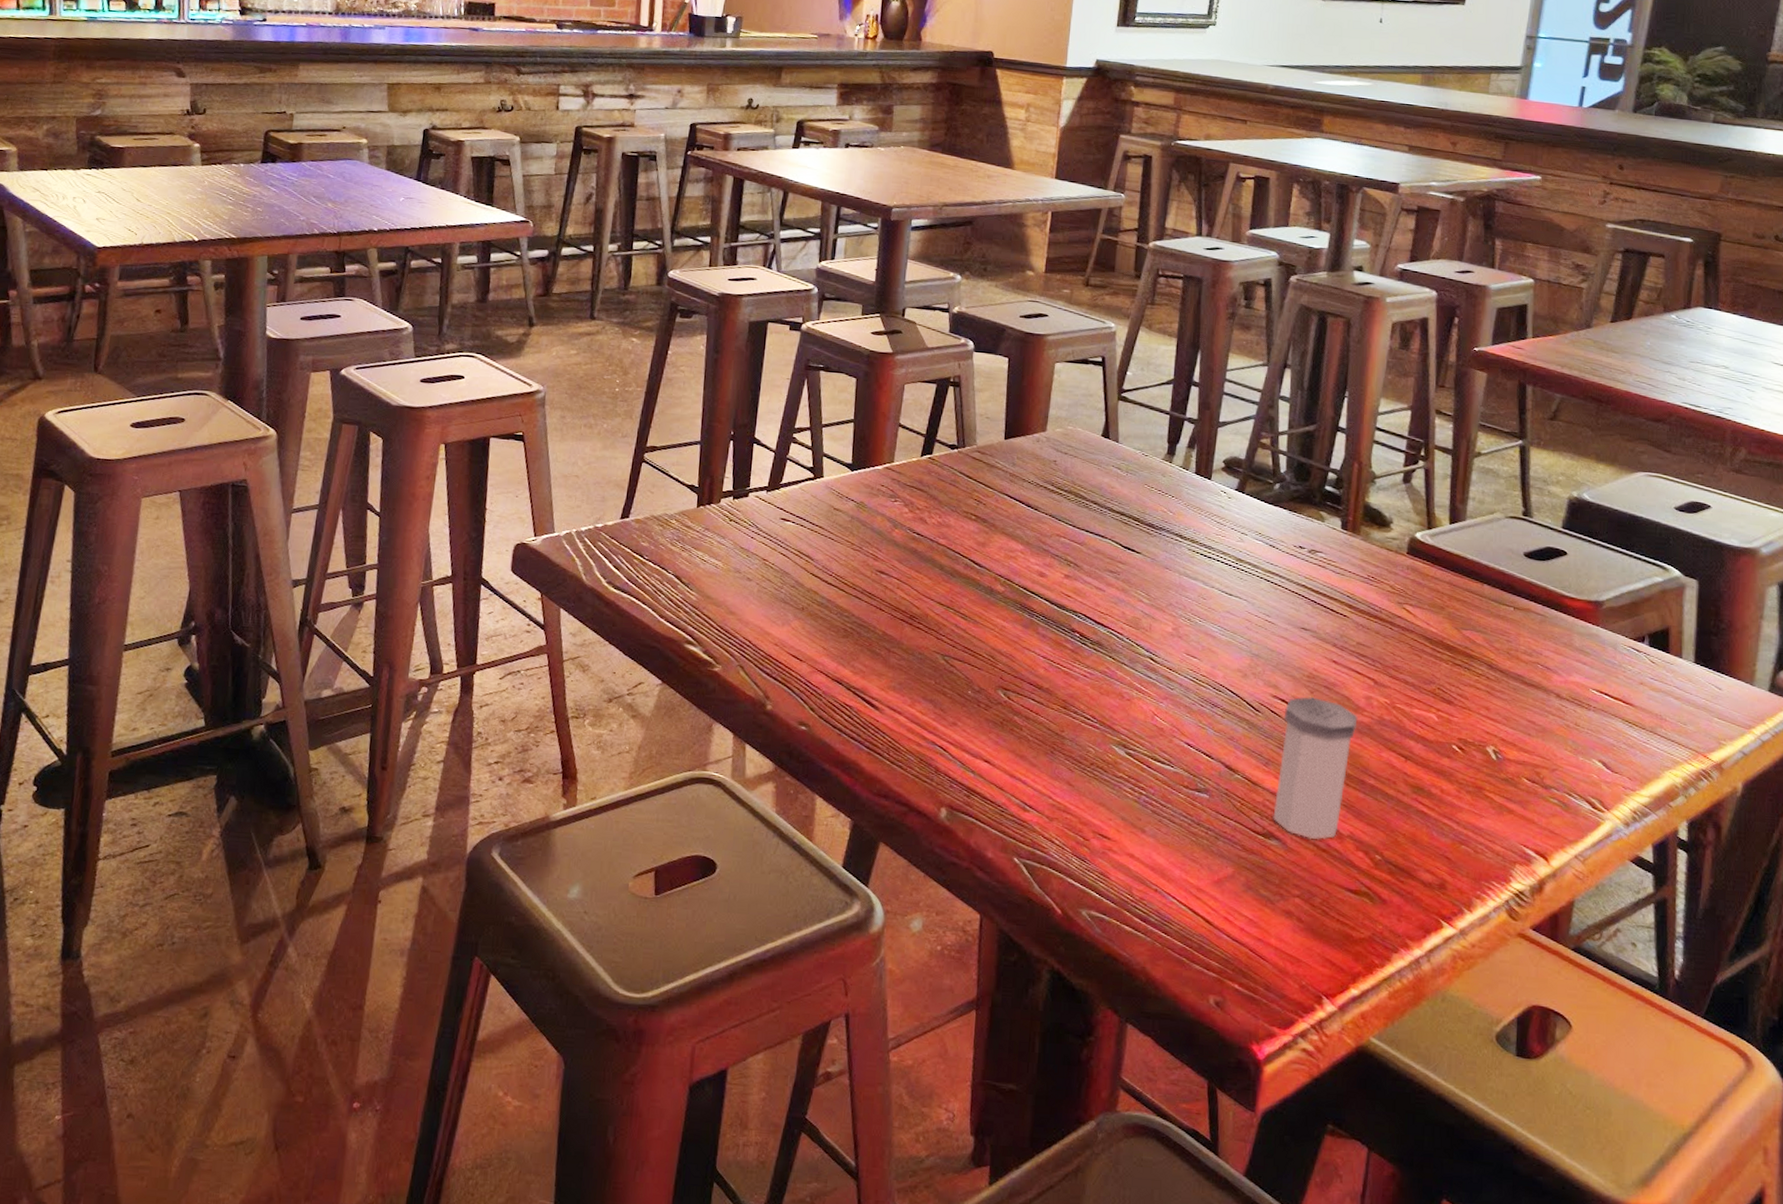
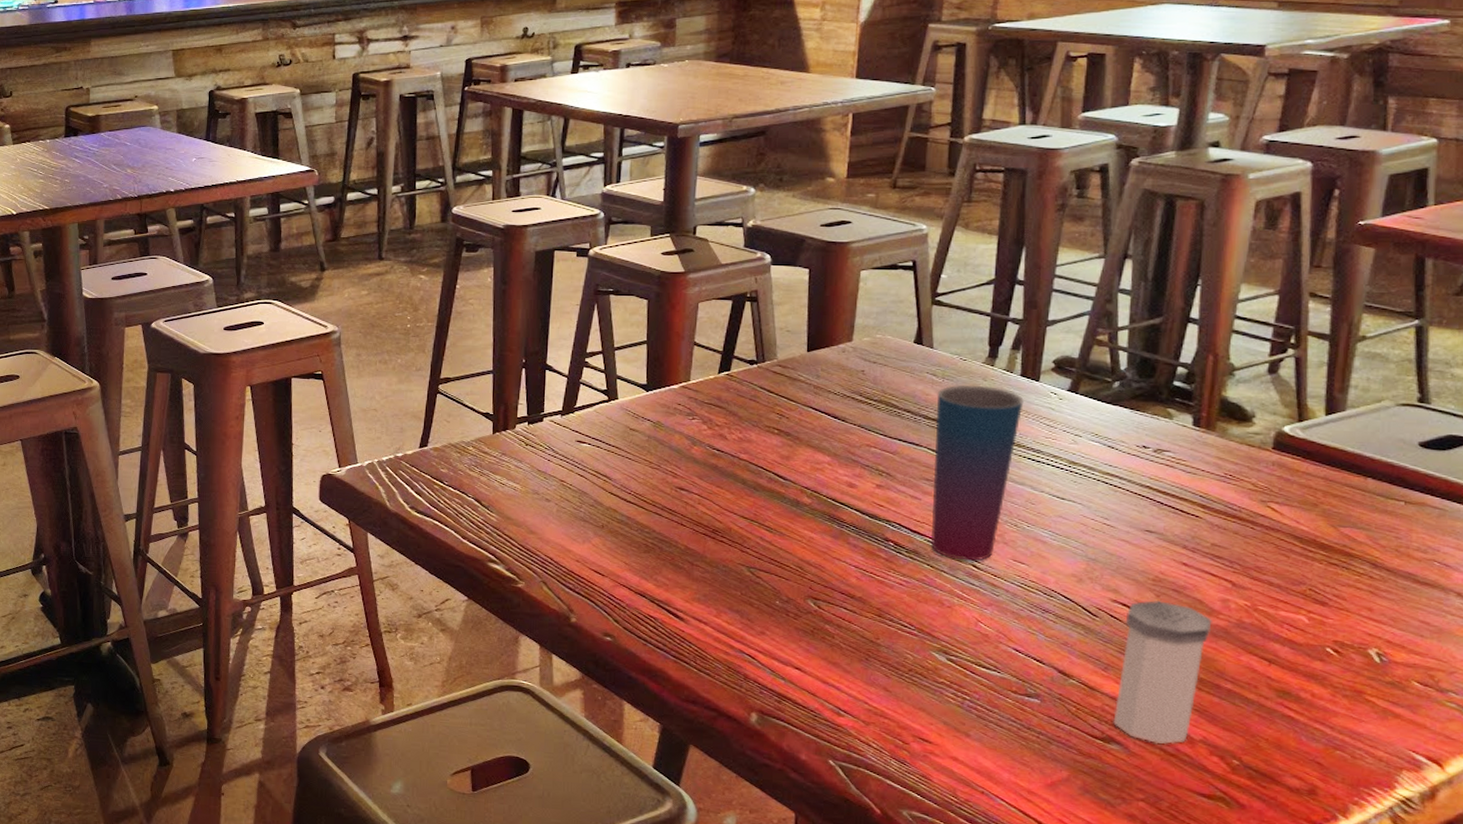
cup: none [1112,479,1198,654] -> present [930,384,1024,561]

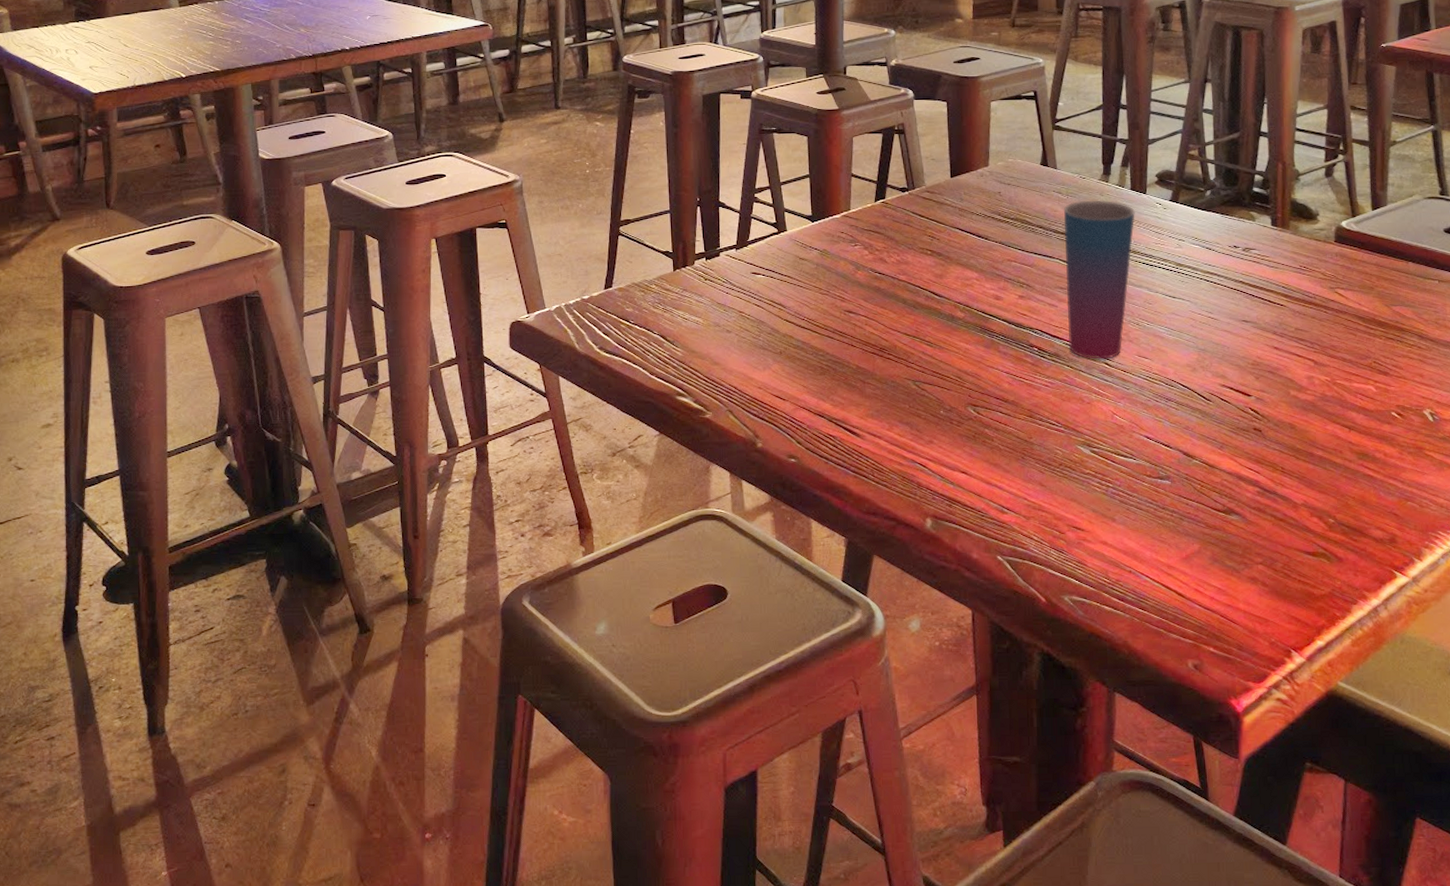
salt shaker: present [1113,600,1212,744] -> none [1231,382,1302,510]

